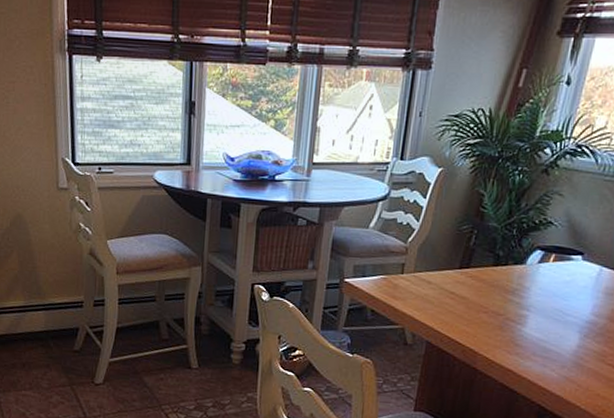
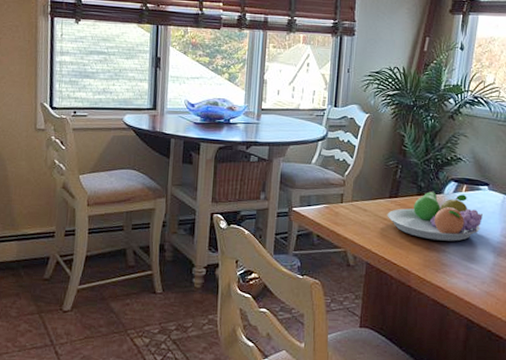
fruit bowl: none [455,262,572,320] -> present [387,192,483,241]

